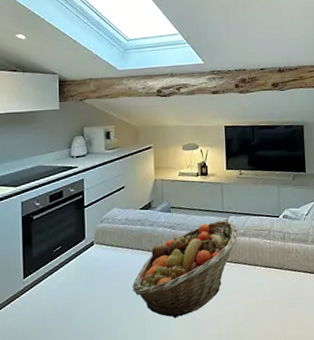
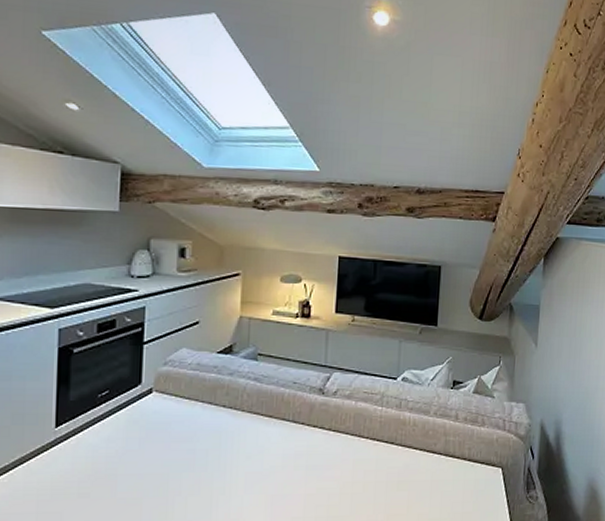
fruit basket: present [132,220,238,319] -> none [199,377,342,493]

